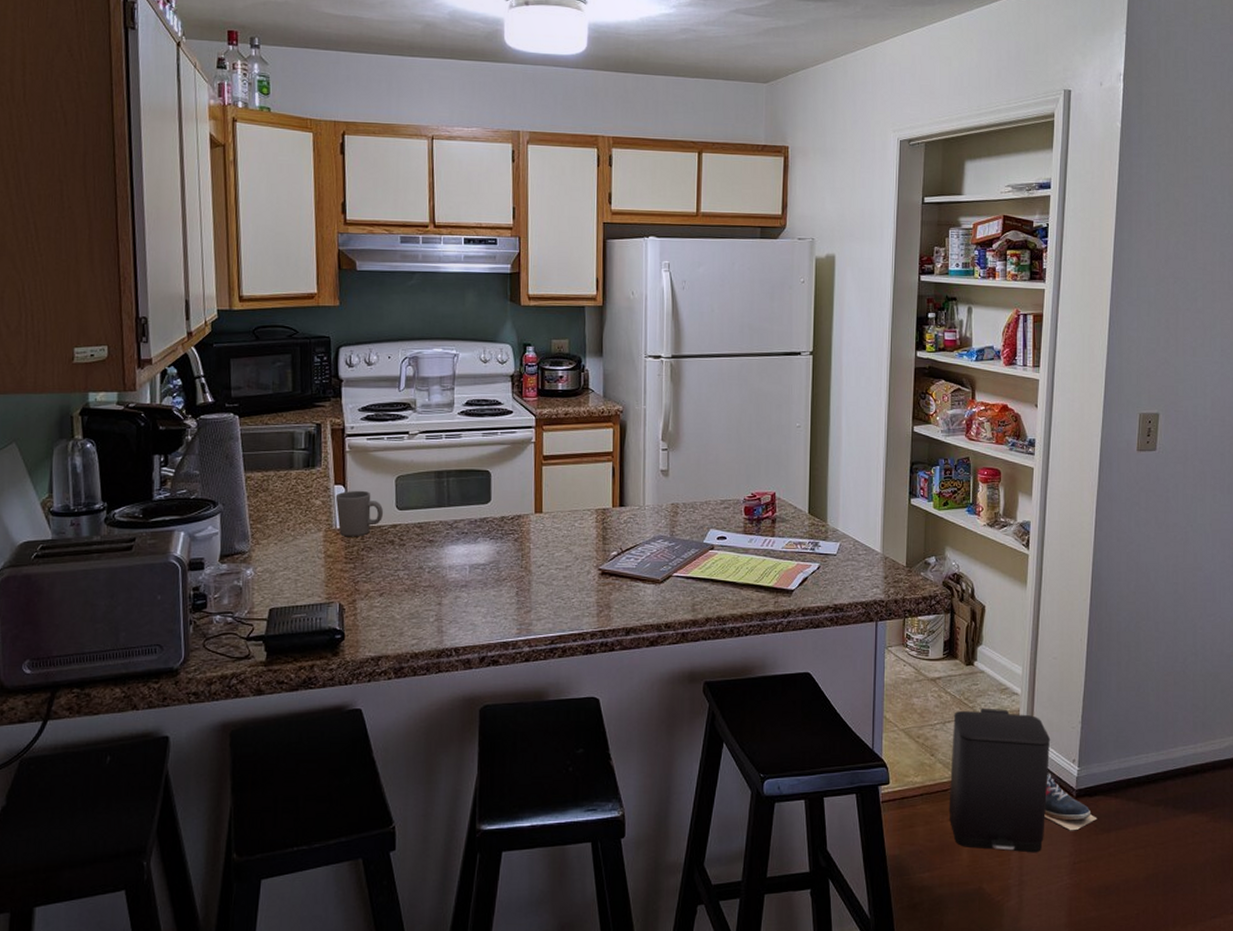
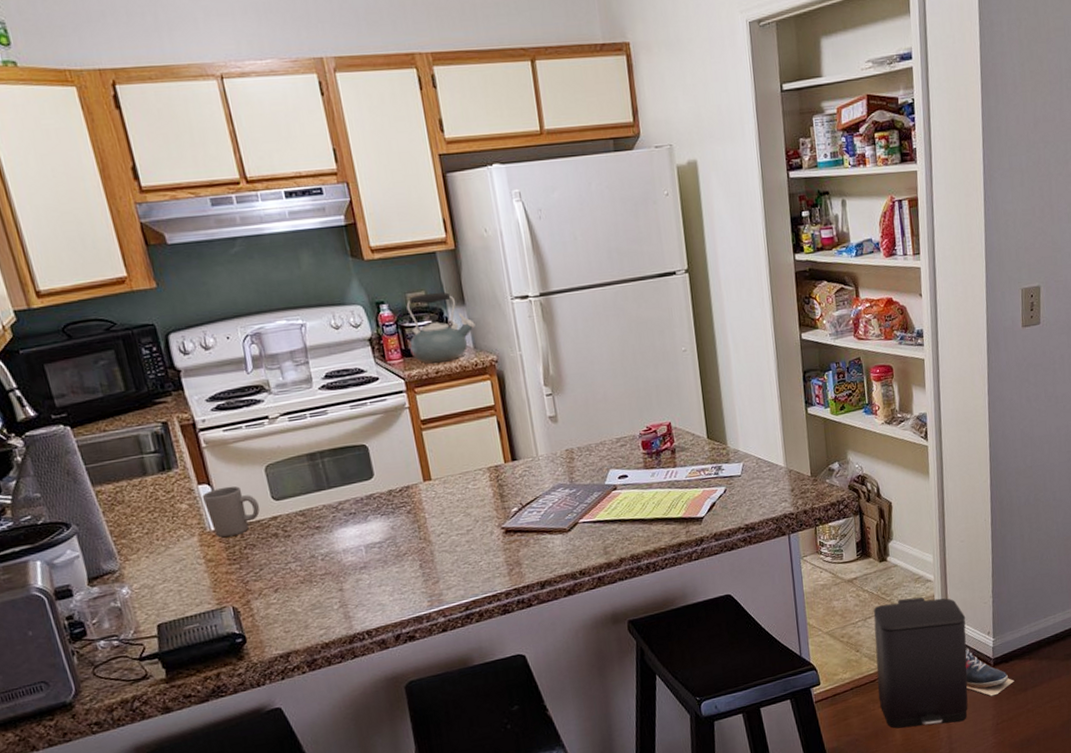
kettle: none [545,342,608,406] -> present [406,292,476,364]

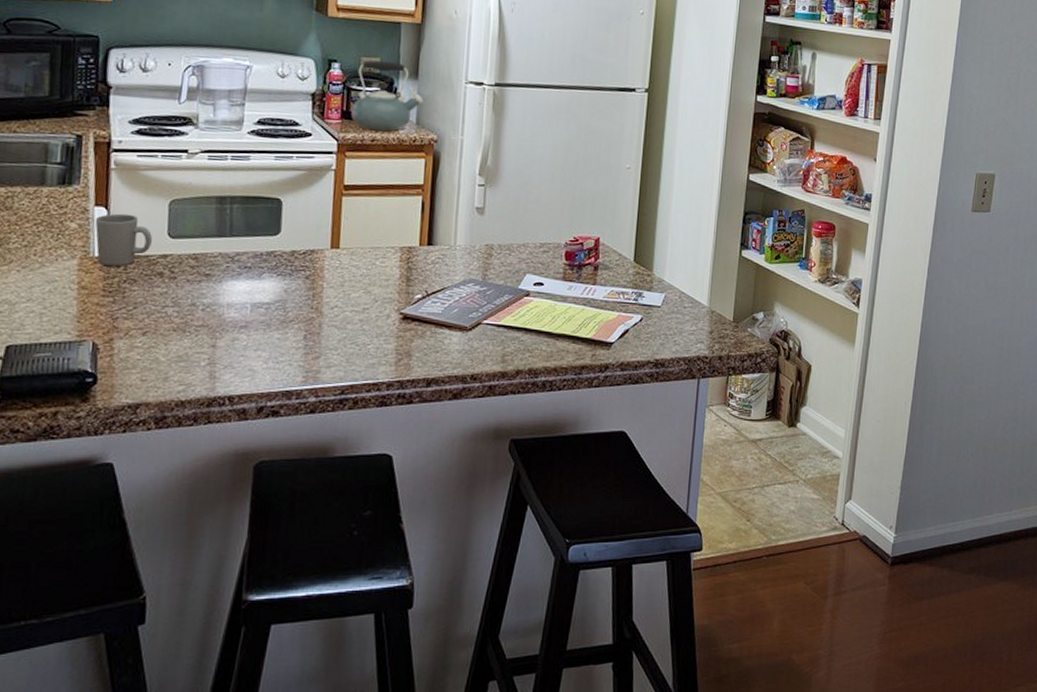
pedal bin: present [873,596,968,728] -> none [762,471,870,621]
shoe: present [965,648,1015,697] -> none [858,539,911,599]

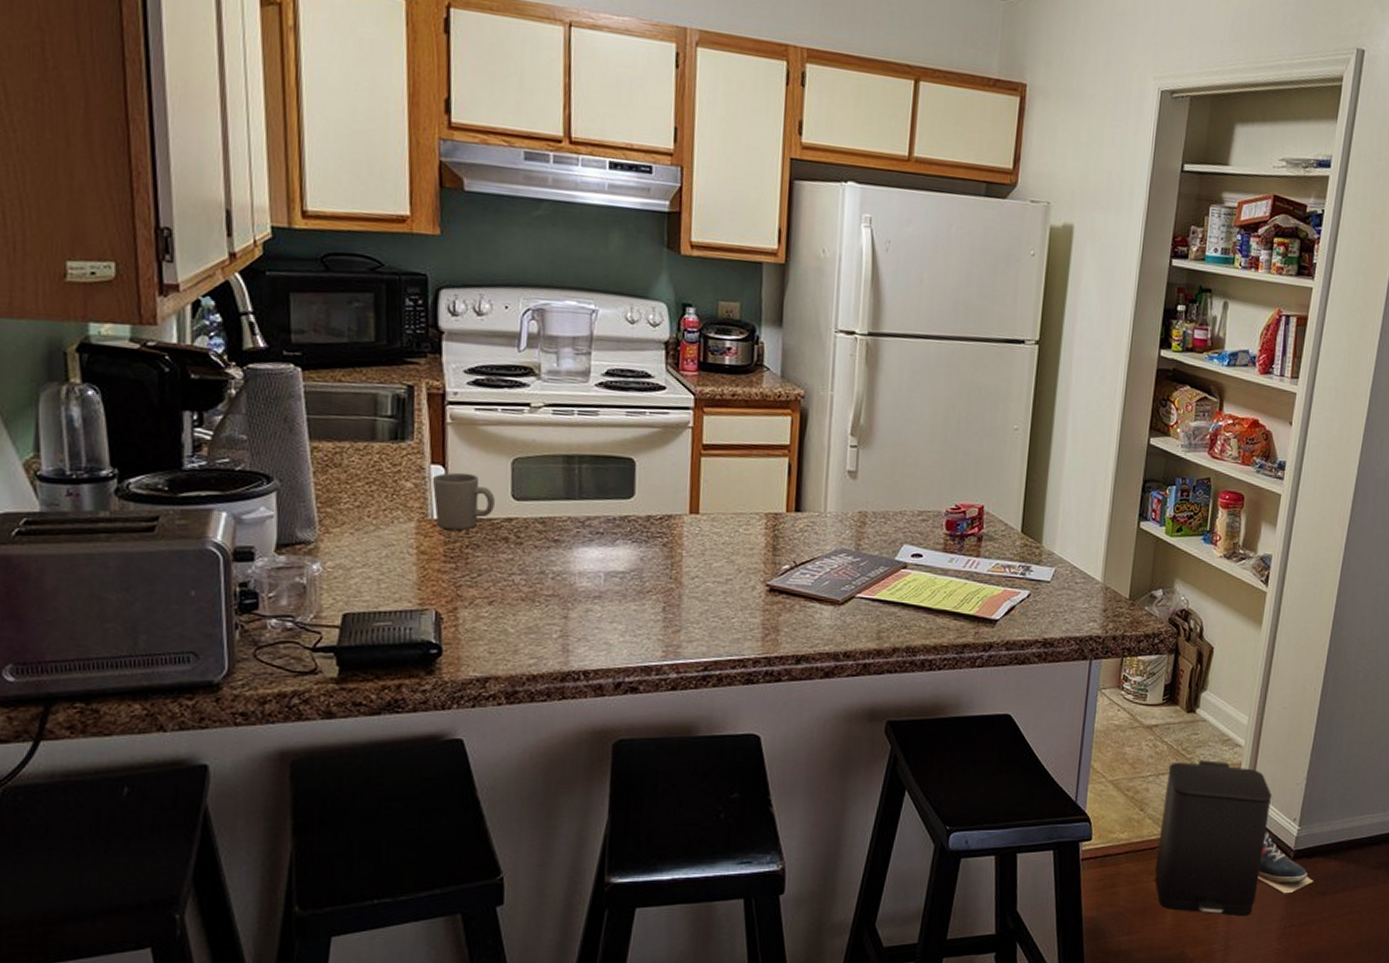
kettle: present [350,60,423,132] -> none [707,305,788,386]
pedal bin: none [762,471,870,621] -> present [1155,759,1272,915]
shoe: none [858,539,911,599] -> present [1257,831,1314,894]

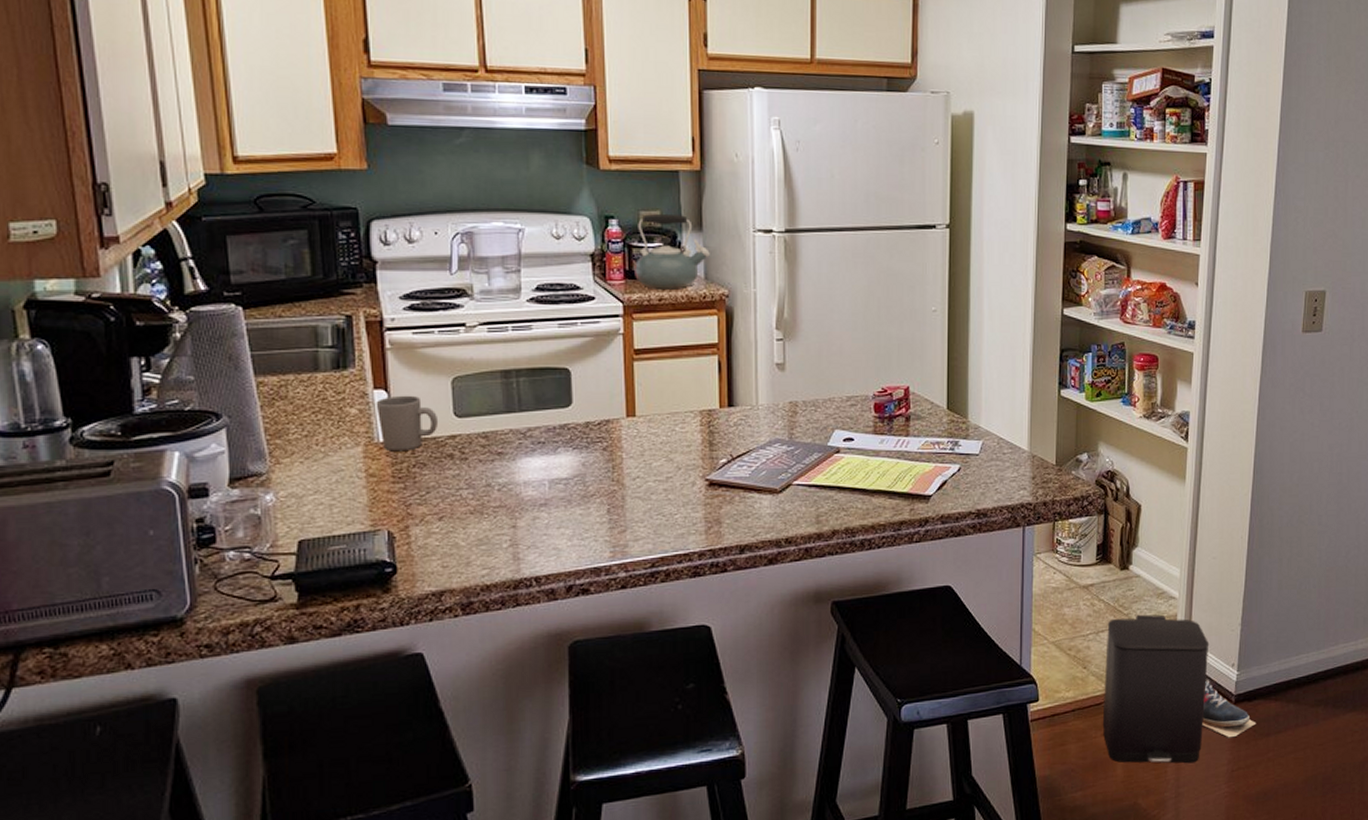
kettle: none [707,305,788,386] -> present [633,214,710,290]

